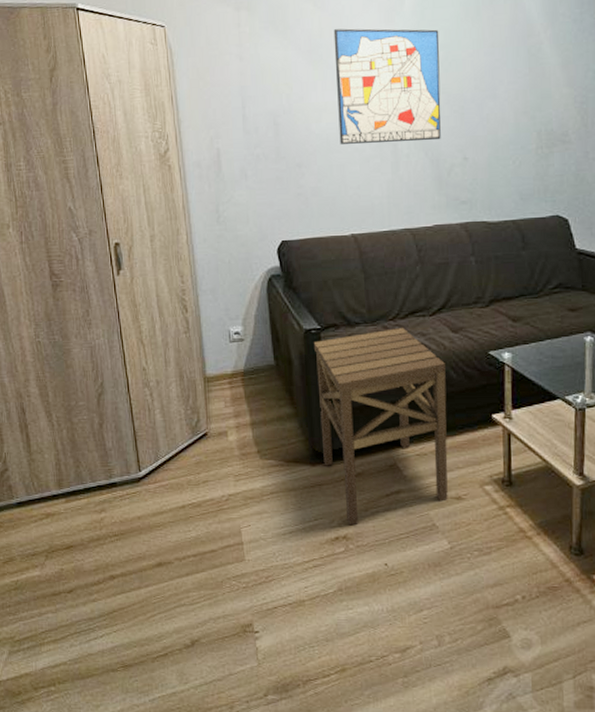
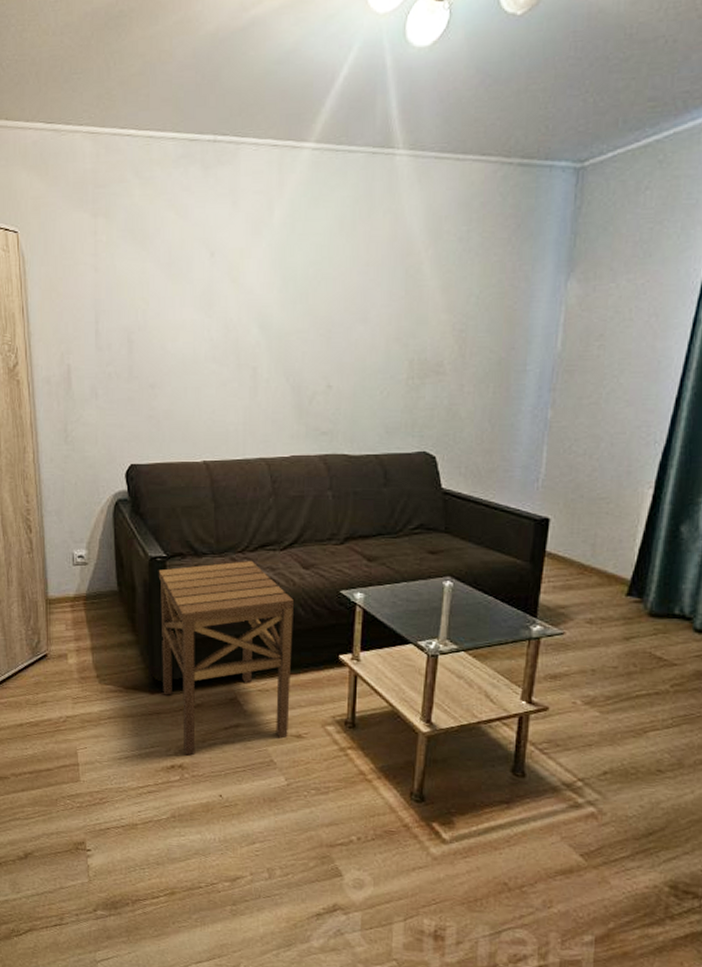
wall art: present [333,28,441,144] -> none [195,240,310,366]

